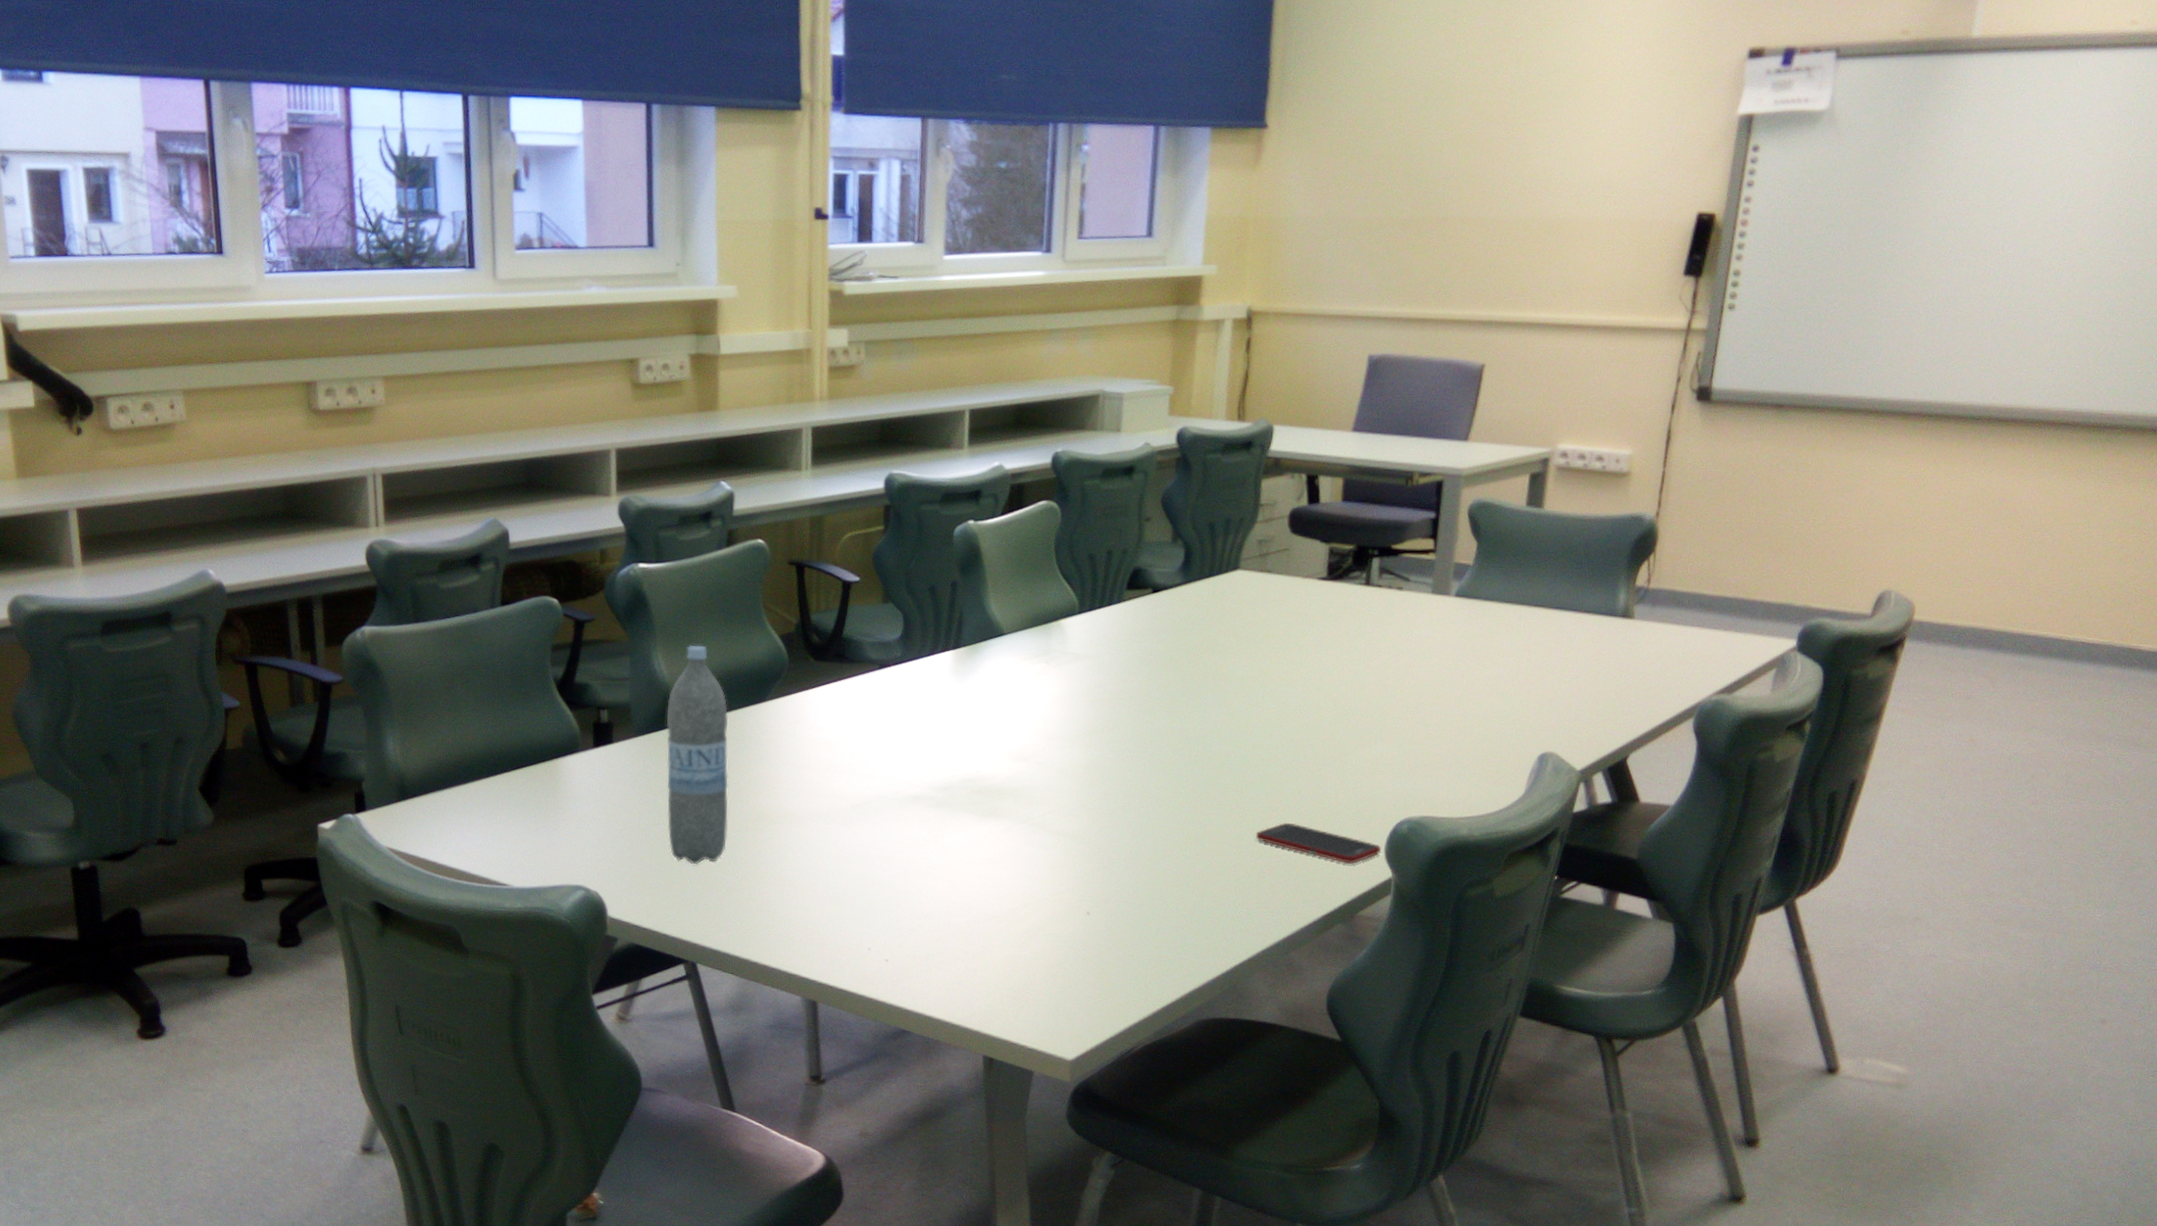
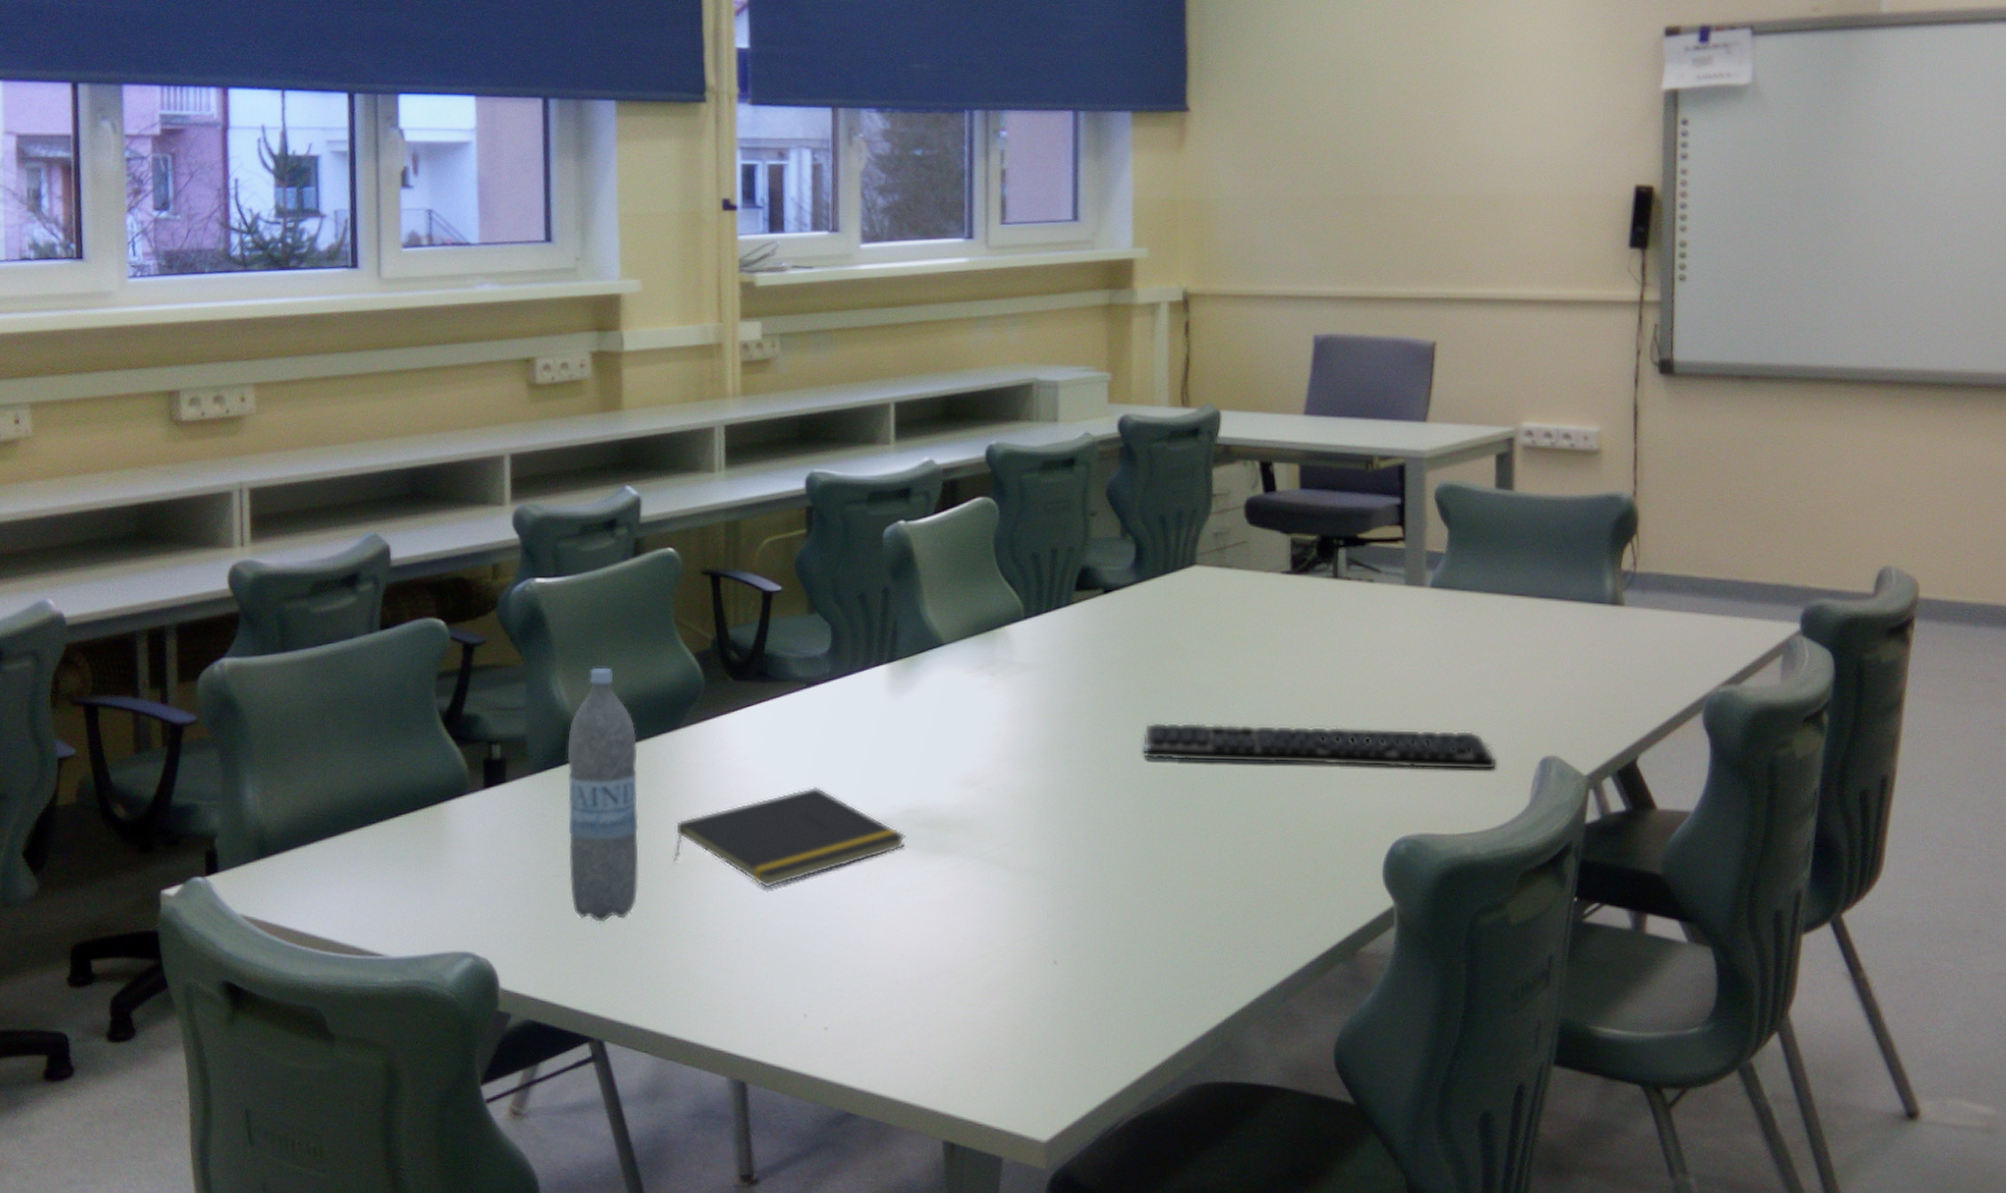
notepad: none [759,756,963,842] -> present [674,786,906,888]
keyboard: none [1177,710,1499,763] -> present [1142,722,1497,771]
cell phone: present [1255,822,1381,864] -> none [1237,846,1378,892]

